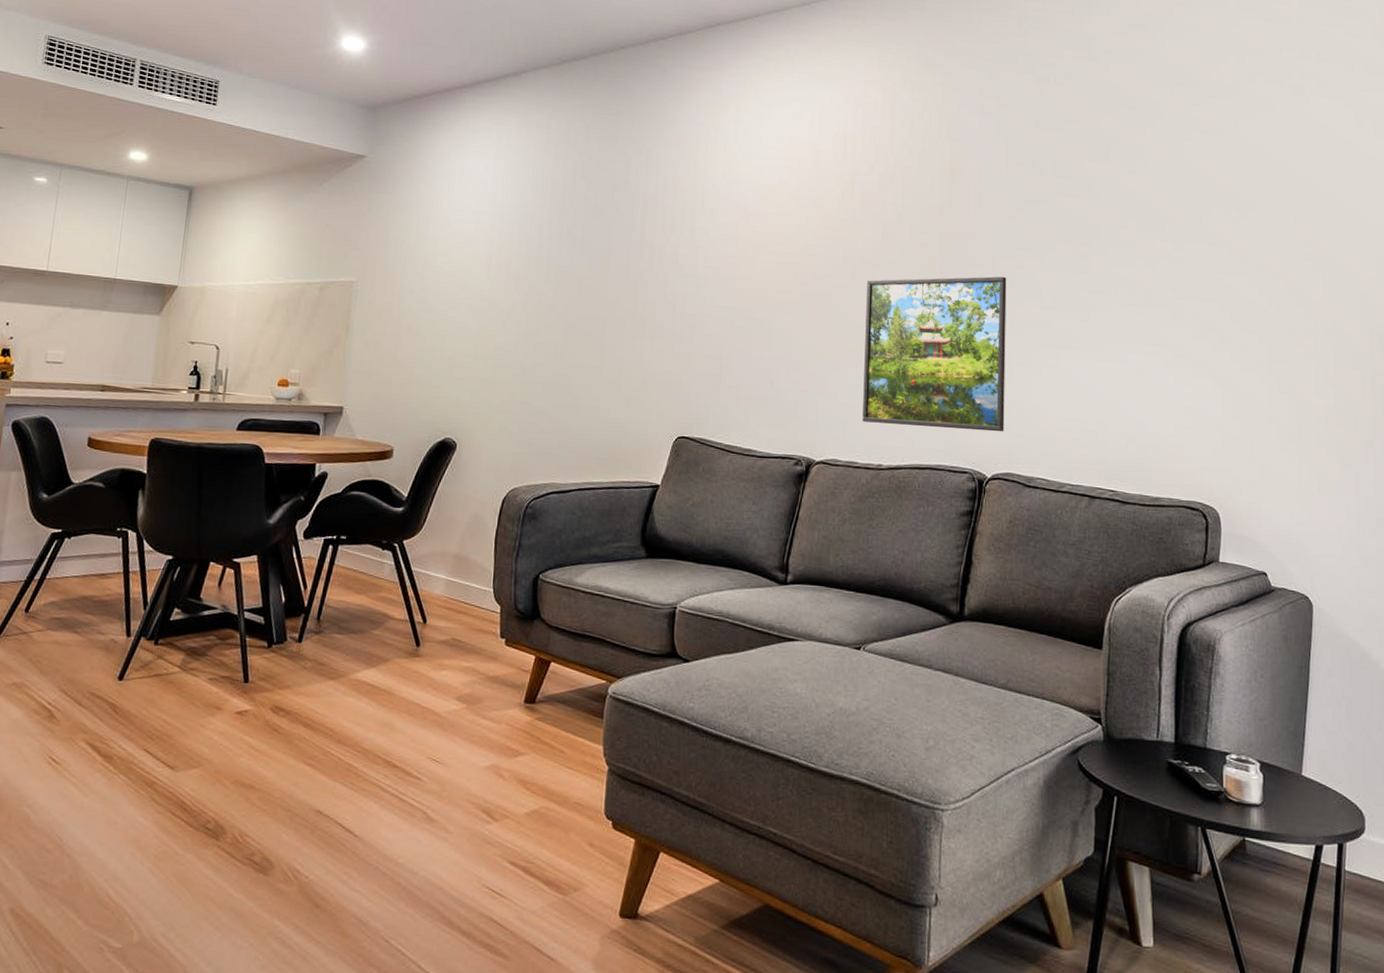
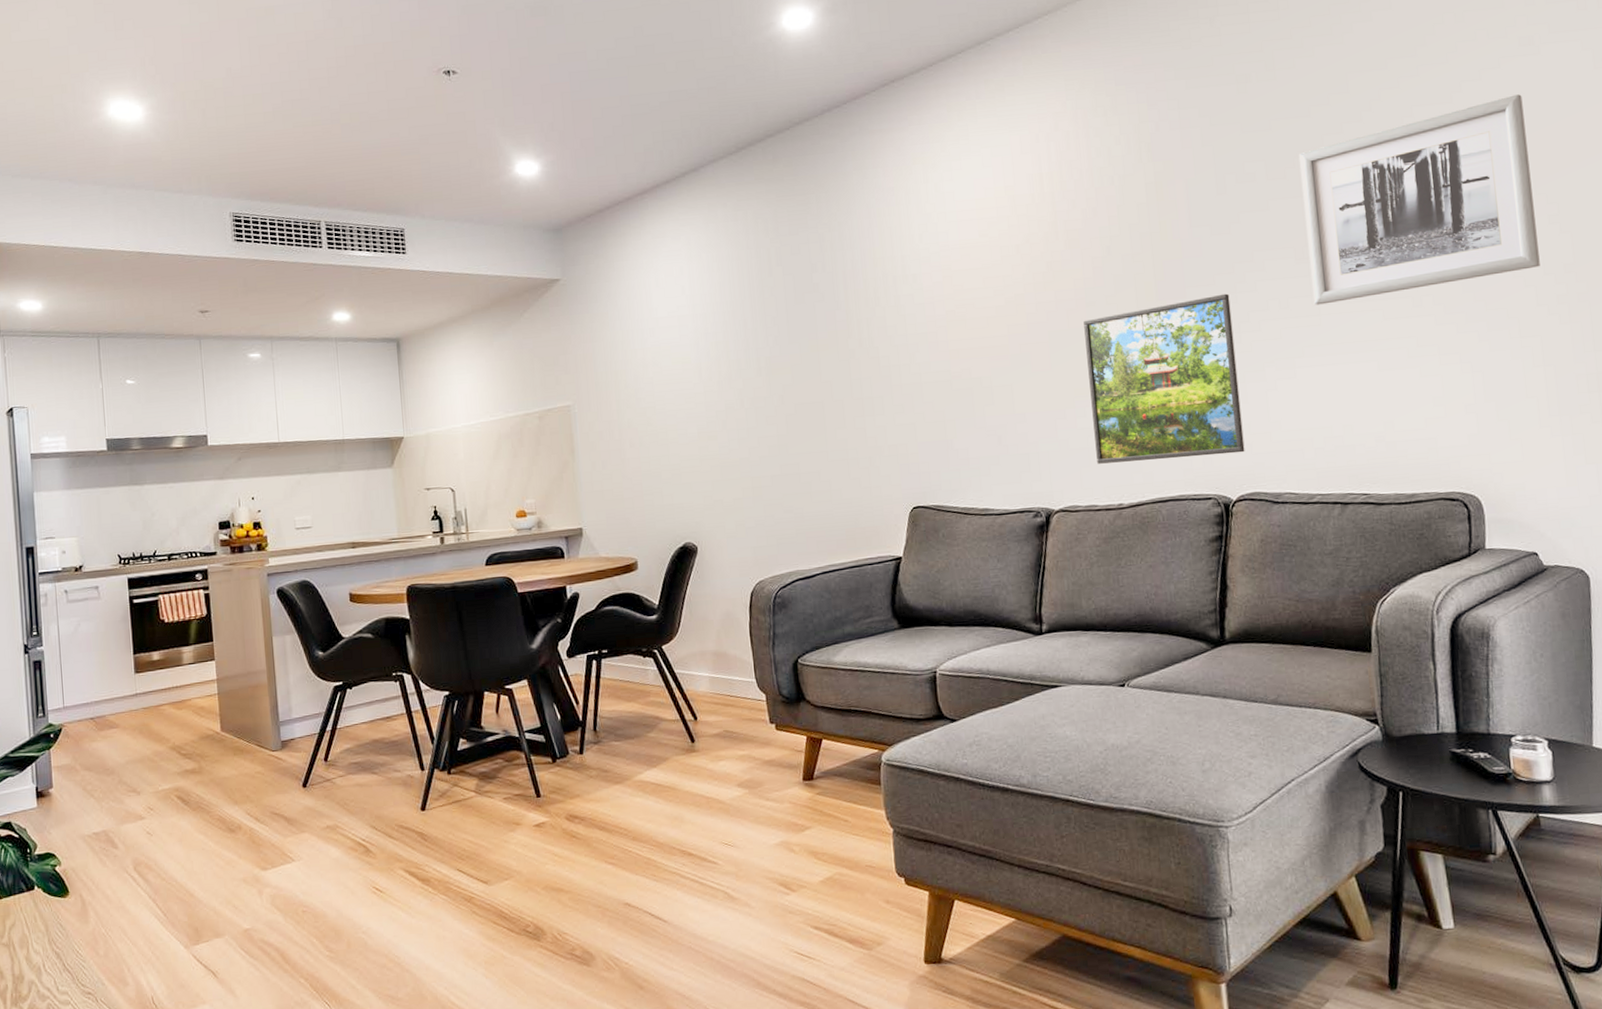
wall art: none [1085,137,1293,302] -> present [1299,94,1540,305]

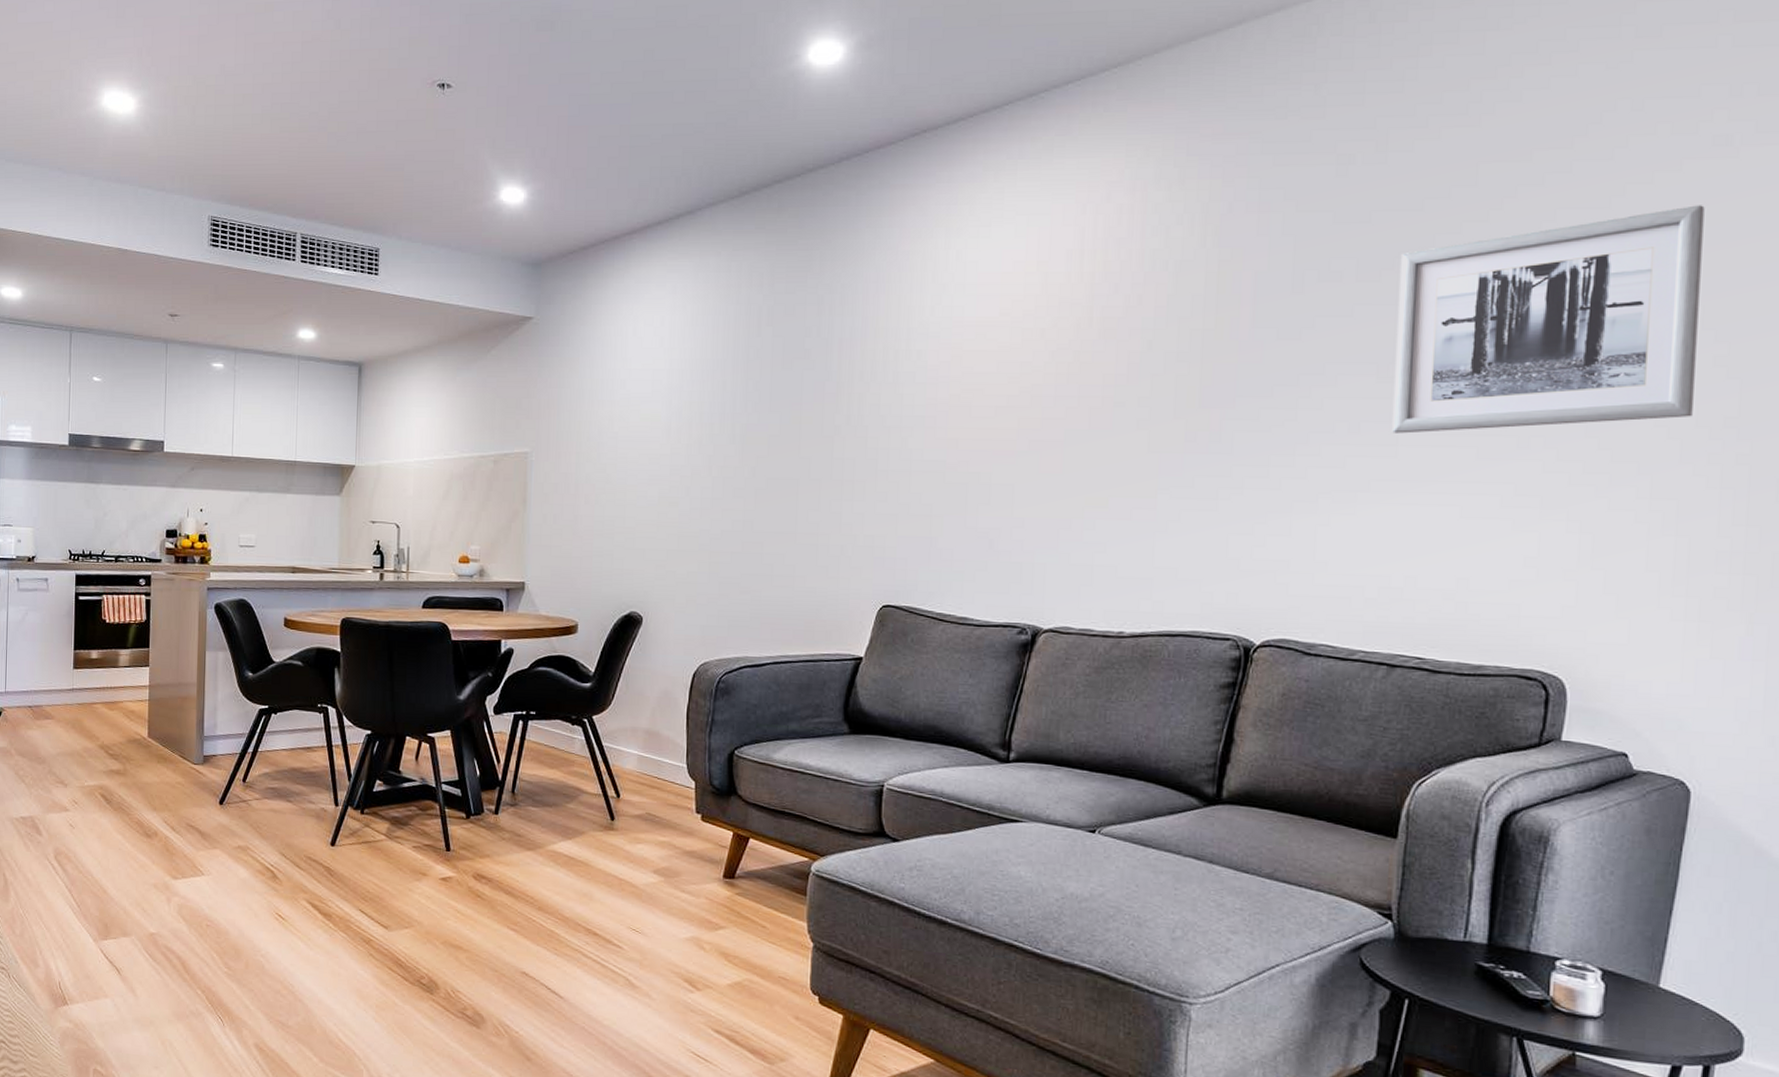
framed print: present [1084,293,1245,464] -> none [1100,408,1288,593]

